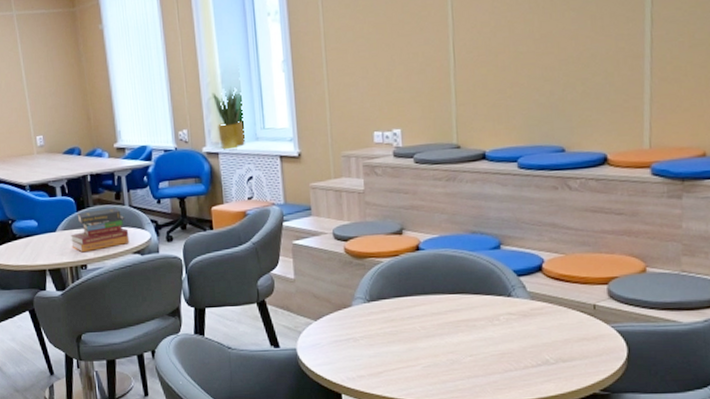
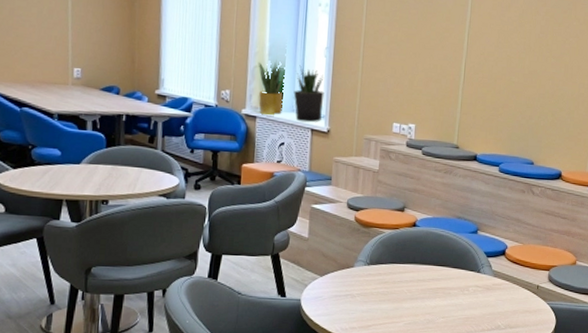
books: present [71,208,130,253] -> none [95,149,158,189]
planter: none [254,86,289,150] -> present [293,65,324,123]

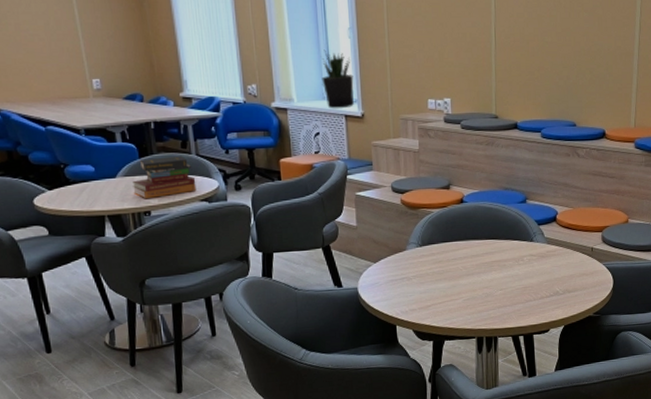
books: none [95,149,158,189] -> present [132,156,197,199]
planter: present [258,61,284,115] -> none [280,48,313,105]

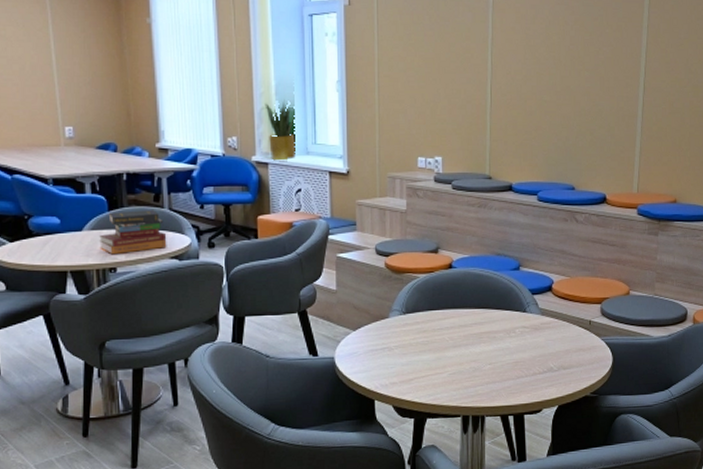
planter: none [280,48,313,105] -> present [264,101,296,159]
planter: present [321,49,354,109] -> none [306,102,340,165]

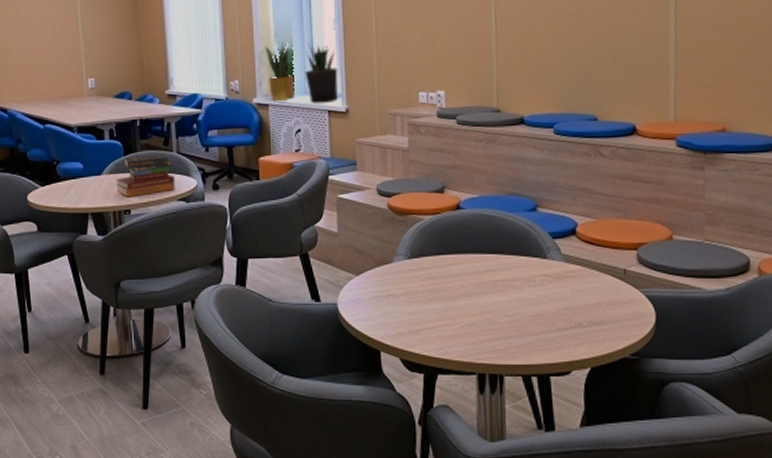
planter: none [306,102,340,165] -> present [305,42,338,104]

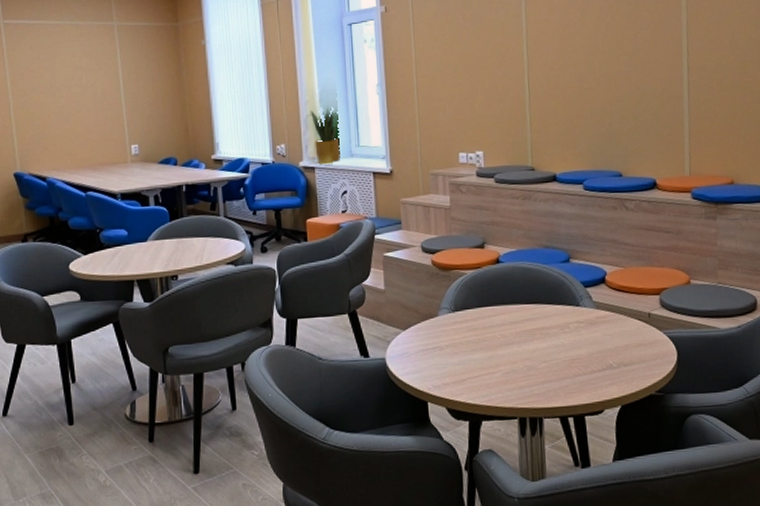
books: present [116,154,175,198] -> none [162,218,223,263]
planter: present [305,42,338,104] -> none [350,107,382,167]

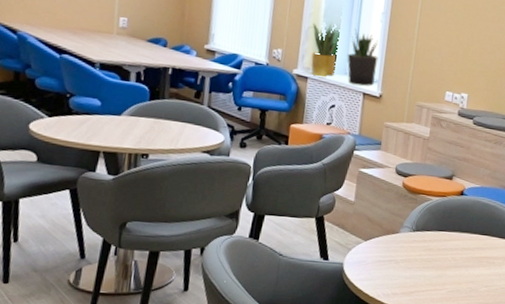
planter: none [350,107,382,167] -> present [347,28,379,87]

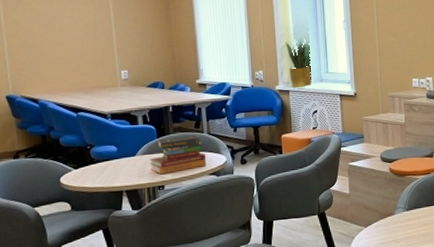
books: none [135,102,202,143] -> present [150,135,207,175]
planter: present [347,28,379,87] -> none [320,39,348,90]

